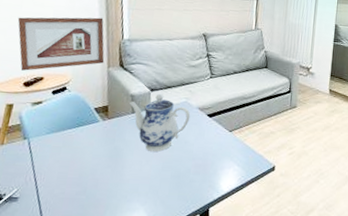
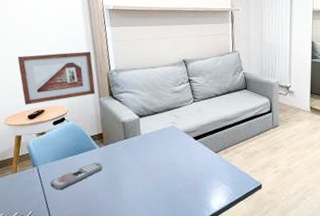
remote control: none [42,137,105,166] -> present [50,163,103,190]
teapot: present [129,93,191,153] -> none [121,119,178,175]

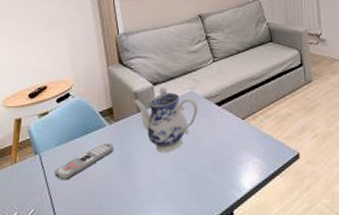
picture frame: present [17,51,96,105] -> none [16,15,103,82]
teapot: none [121,119,178,175] -> present [134,86,198,153]

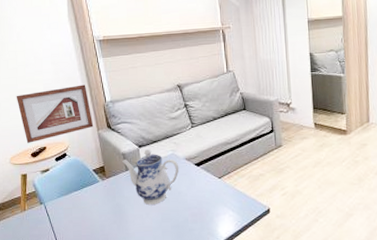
picture frame: none [16,15,103,82] -> present [16,84,94,143]
remote control: present [55,143,114,181] -> none [58,196,107,226]

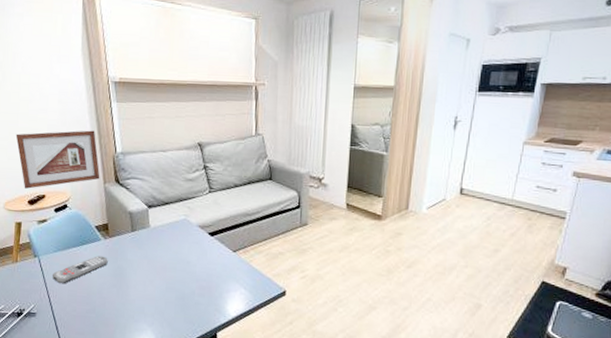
remote control: none [58,196,107,226] -> present [53,256,108,284]
teapot: present [122,148,179,206] -> none [128,210,191,273]

